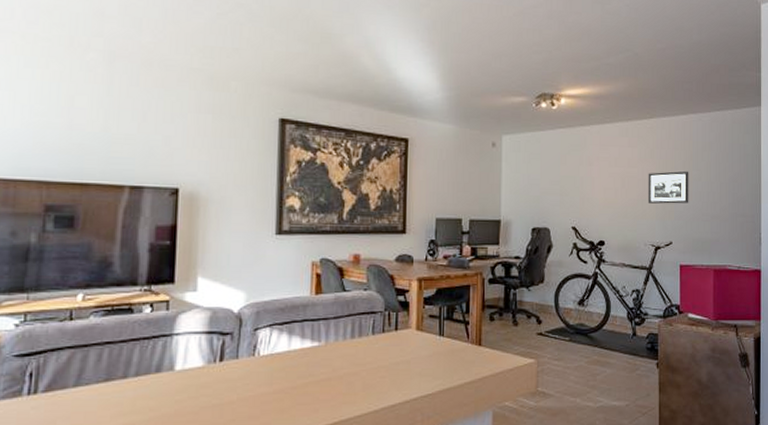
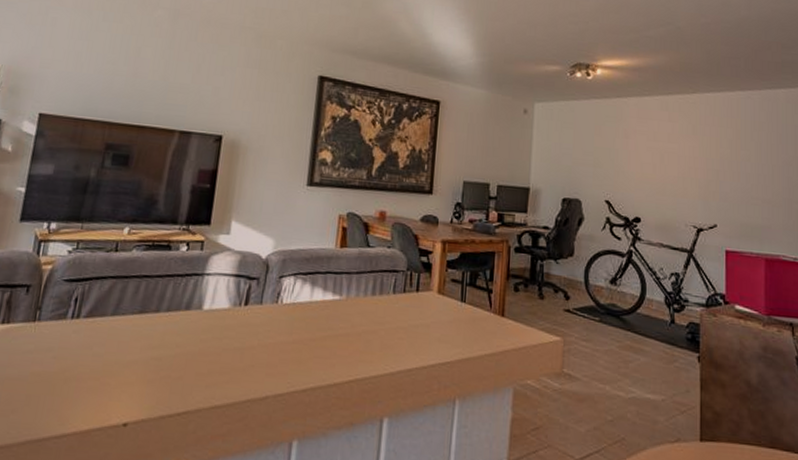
picture frame: present [648,171,689,204] -> none [689,149,737,185]

